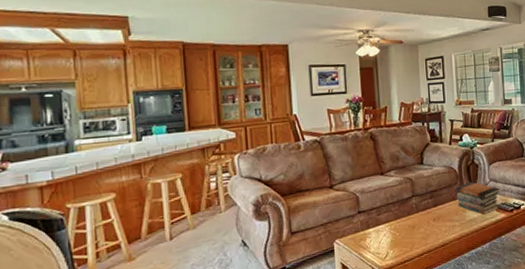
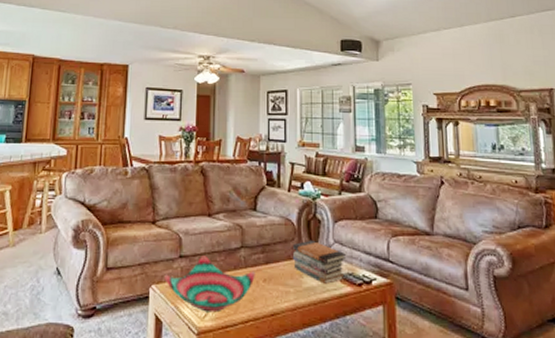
decorative bowl: none [346,208,426,254] -> present [164,255,255,313]

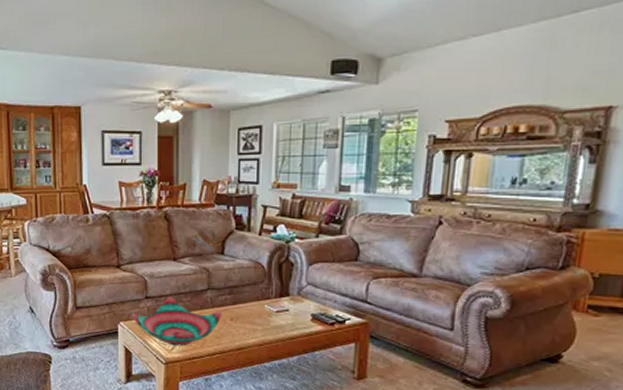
book stack: present [292,239,346,284] -> none [261,282,319,323]

